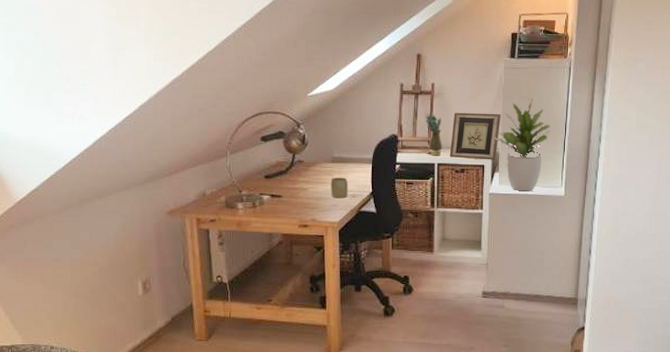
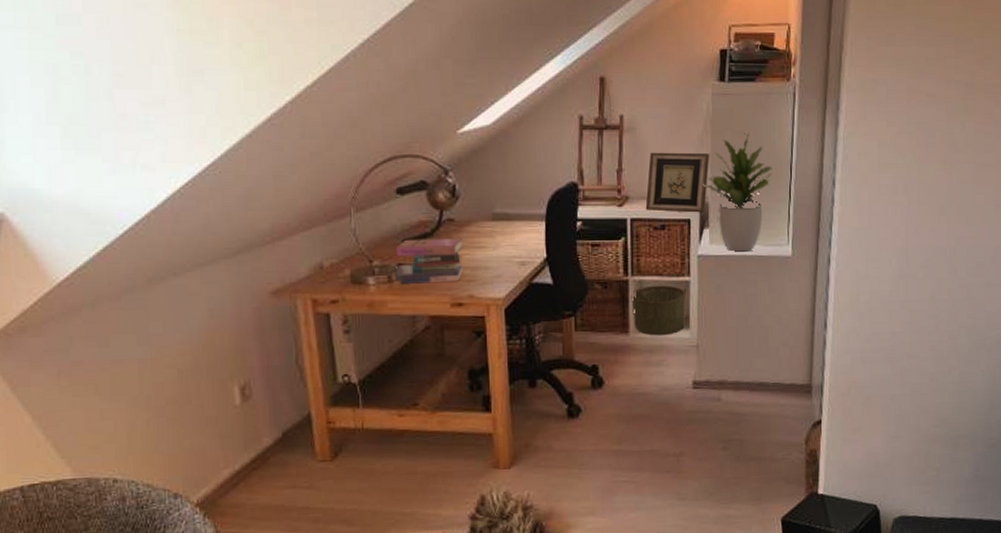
books: none [259,175,308,209] -> present [395,238,463,284]
mug: present [330,177,349,199] -> none [491,239,516,267]
vase: present [425,113,443,156] -> none [612,154,637,209]
basket: none [436,216,479,255] -> present [631,285,686,336]

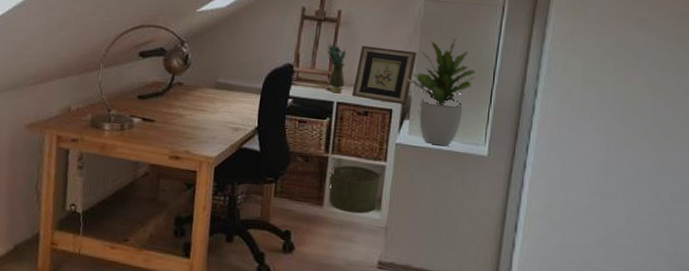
books: present [395,238,463,284] -> none [127,95,187,137]
vase: none [612,154,637,209] -> present [326,43,347,94]

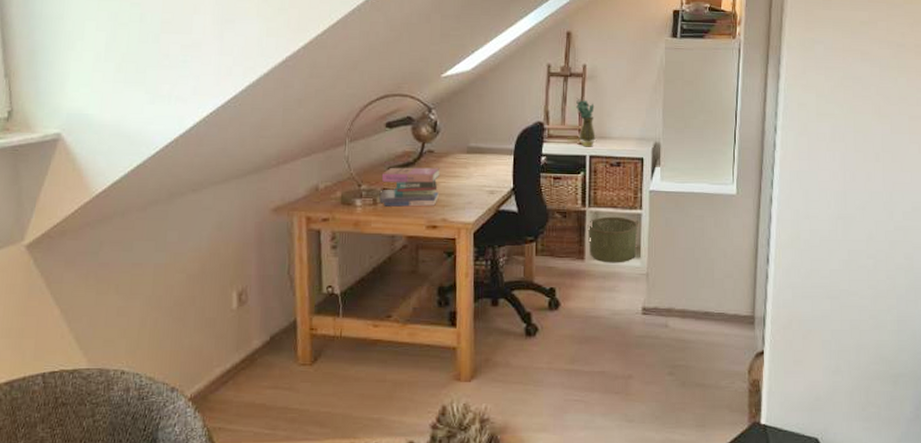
books: none [127,95,187,137] -> present [380,167,440,207]
picture frame: present [351,45,417,105] -> none [603,97,663,152]
potted plant: present [406,37,476,146] -> none [654,82,719,189]

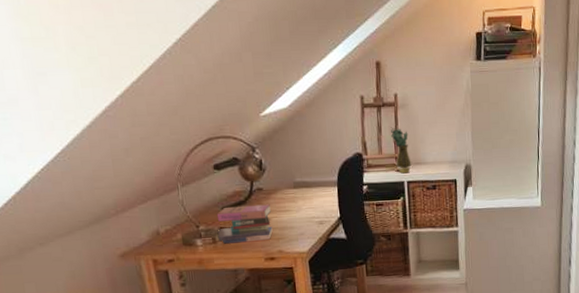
basket: present [587,216,638,263] -> none [410,235,456,277]

